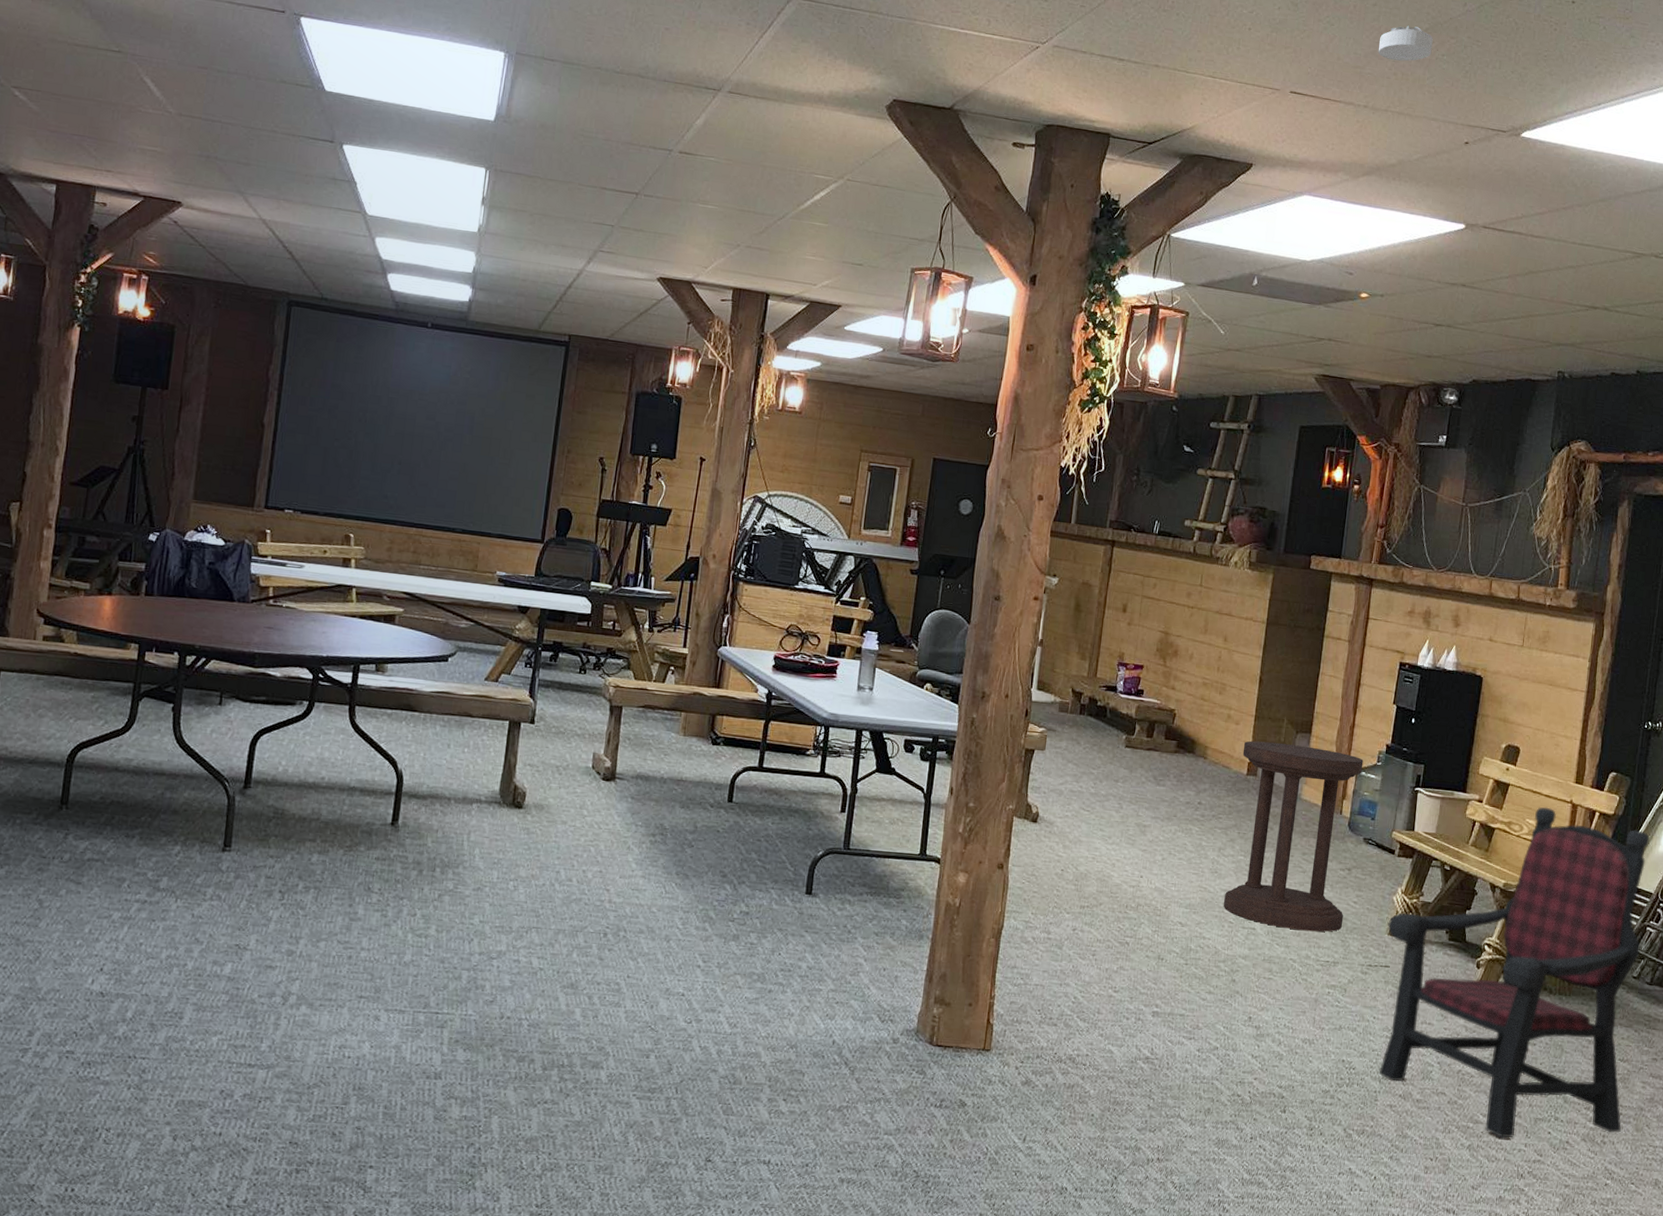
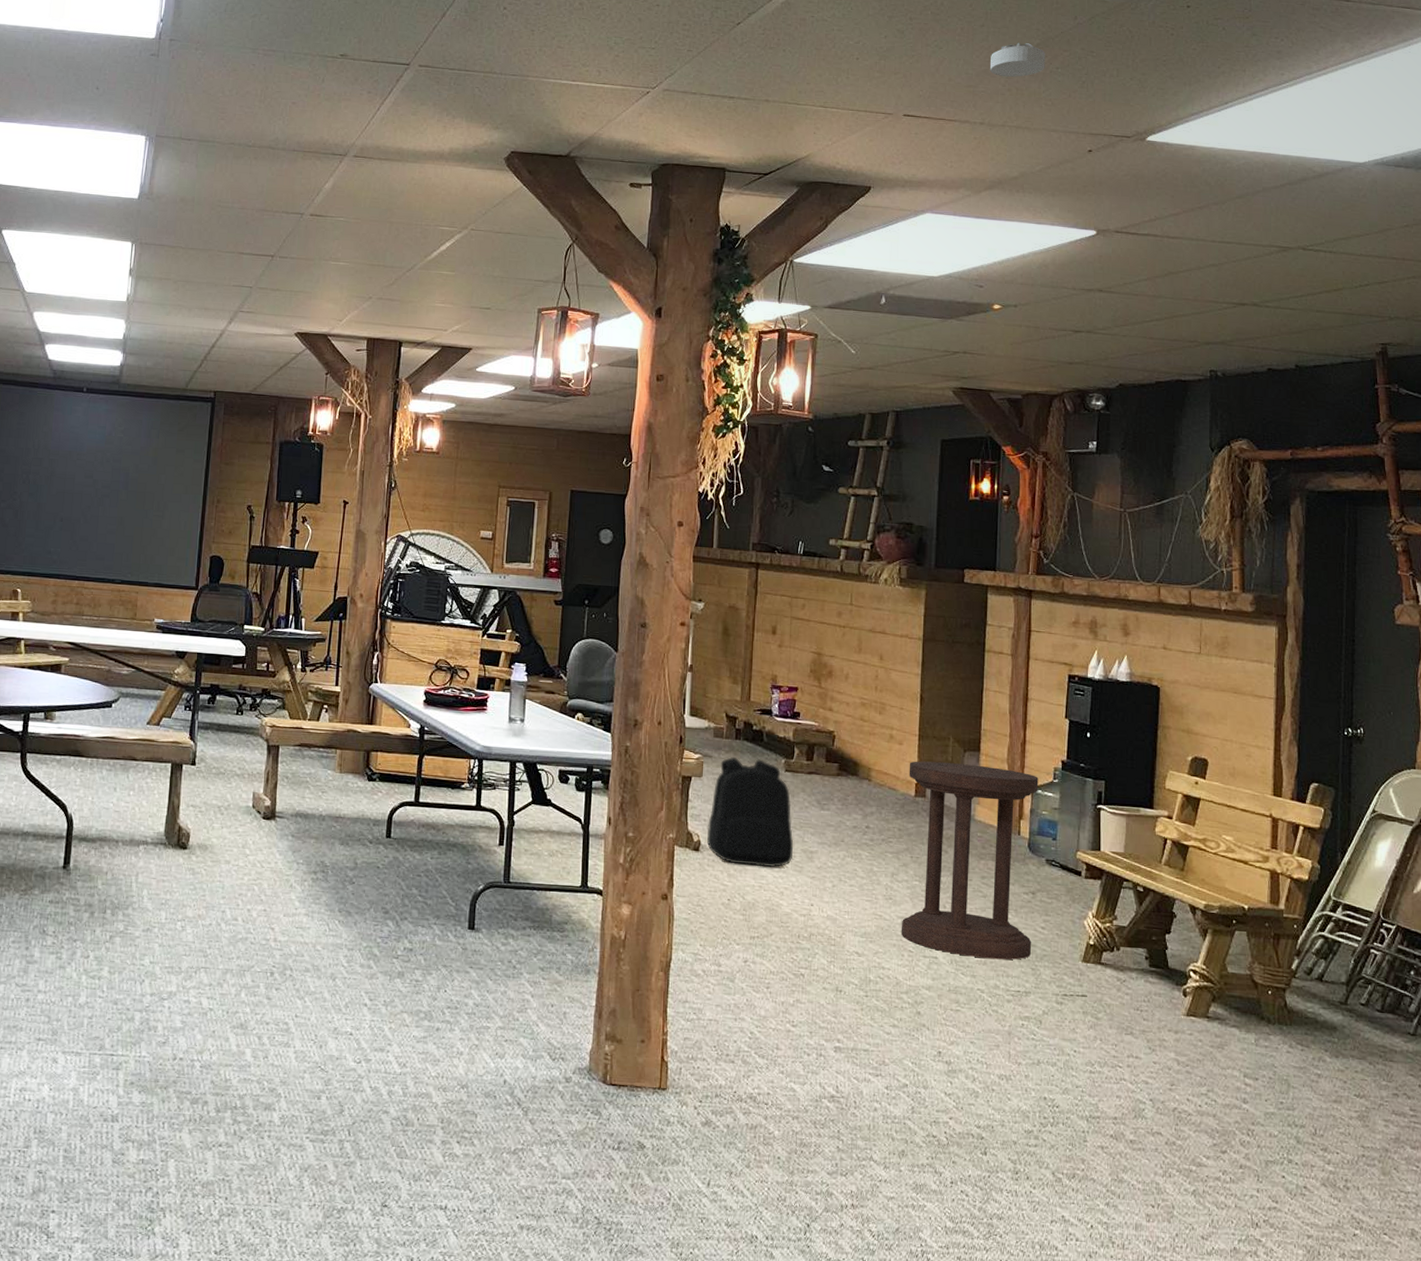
backpack: none [1045,732,1129,841] -> present [707,757,794,868]
armchair: present [1378,807,1650,1138] -> none [1081,822,1365,1183]

